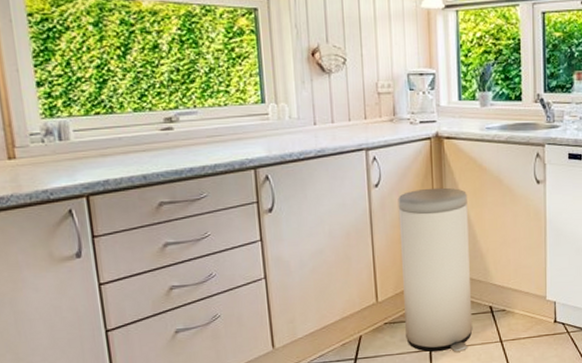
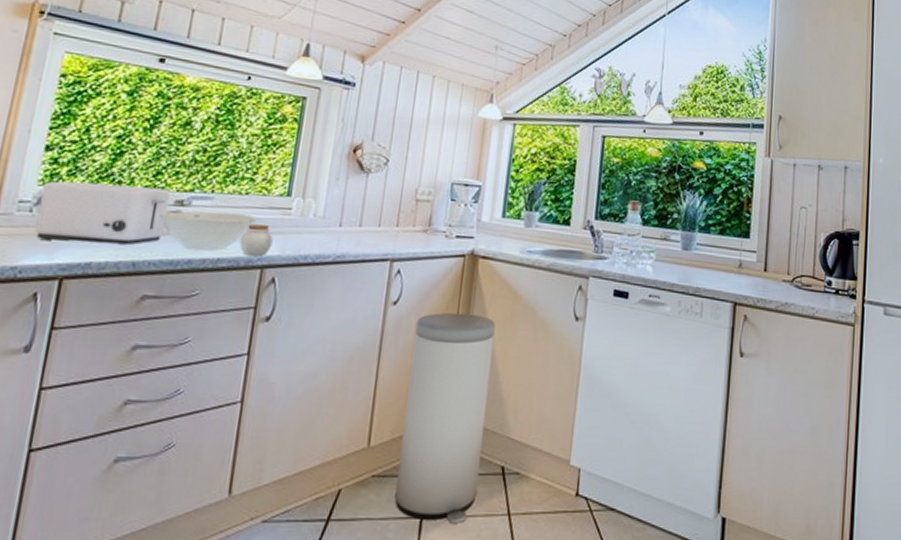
toaster: none [46,109,162,165] -> present [34,181,171,246]
bowl: none [154,123,241,160] -> present [159,211,258,252]
jar: none [230,131,259,160] -> present [239,224,273,258]

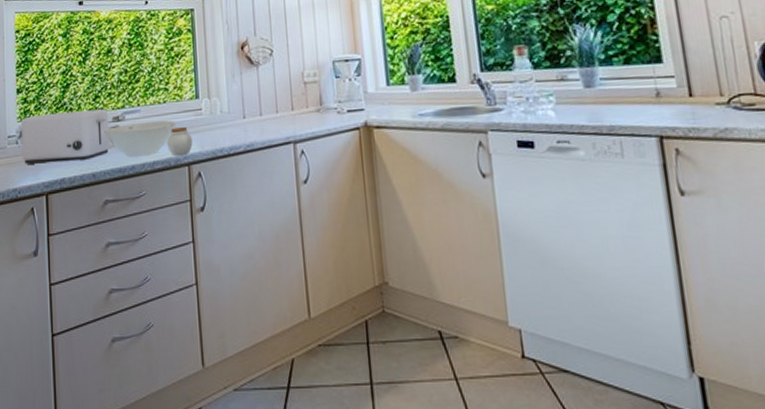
pedal bin: present [395,312,496,525] -> none [328,183,420,390]

